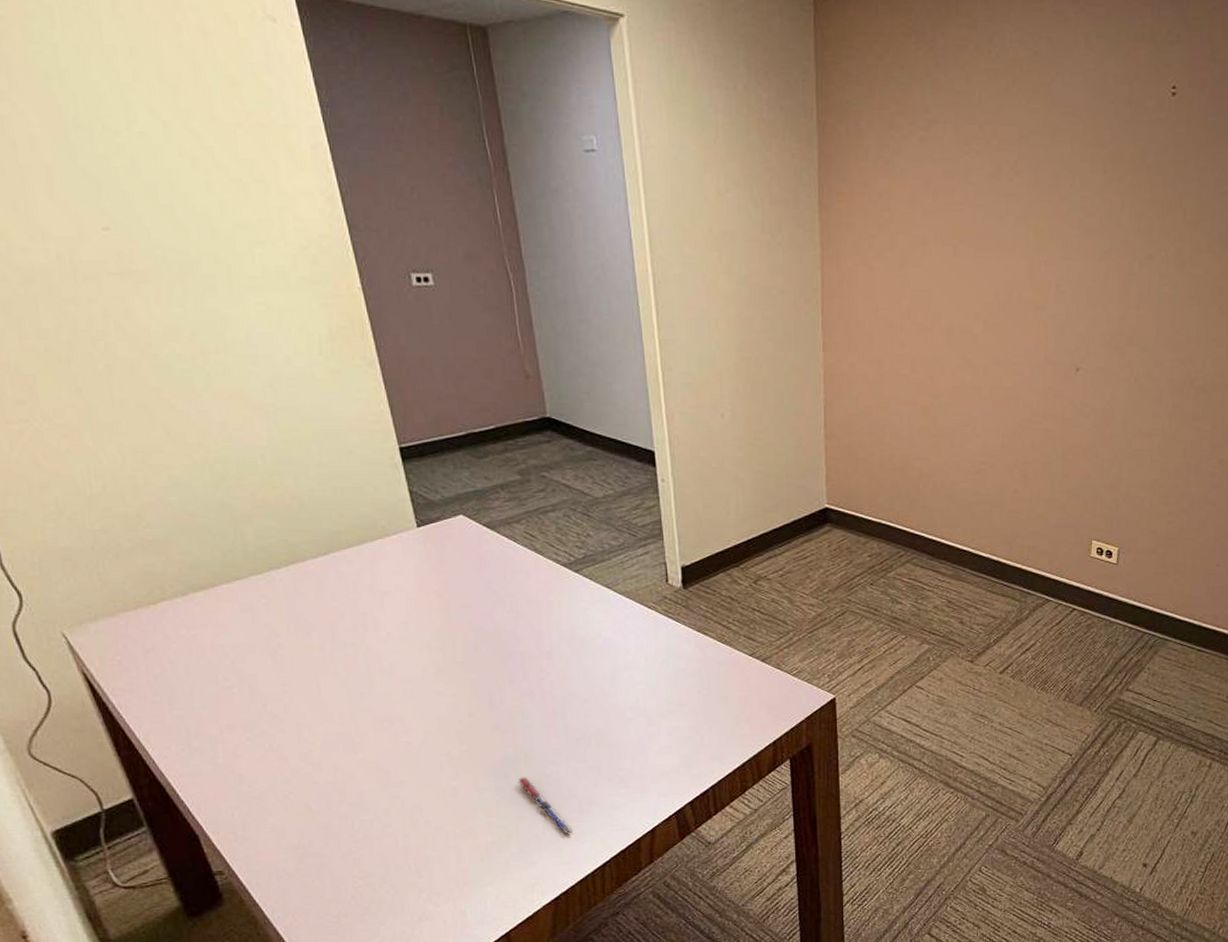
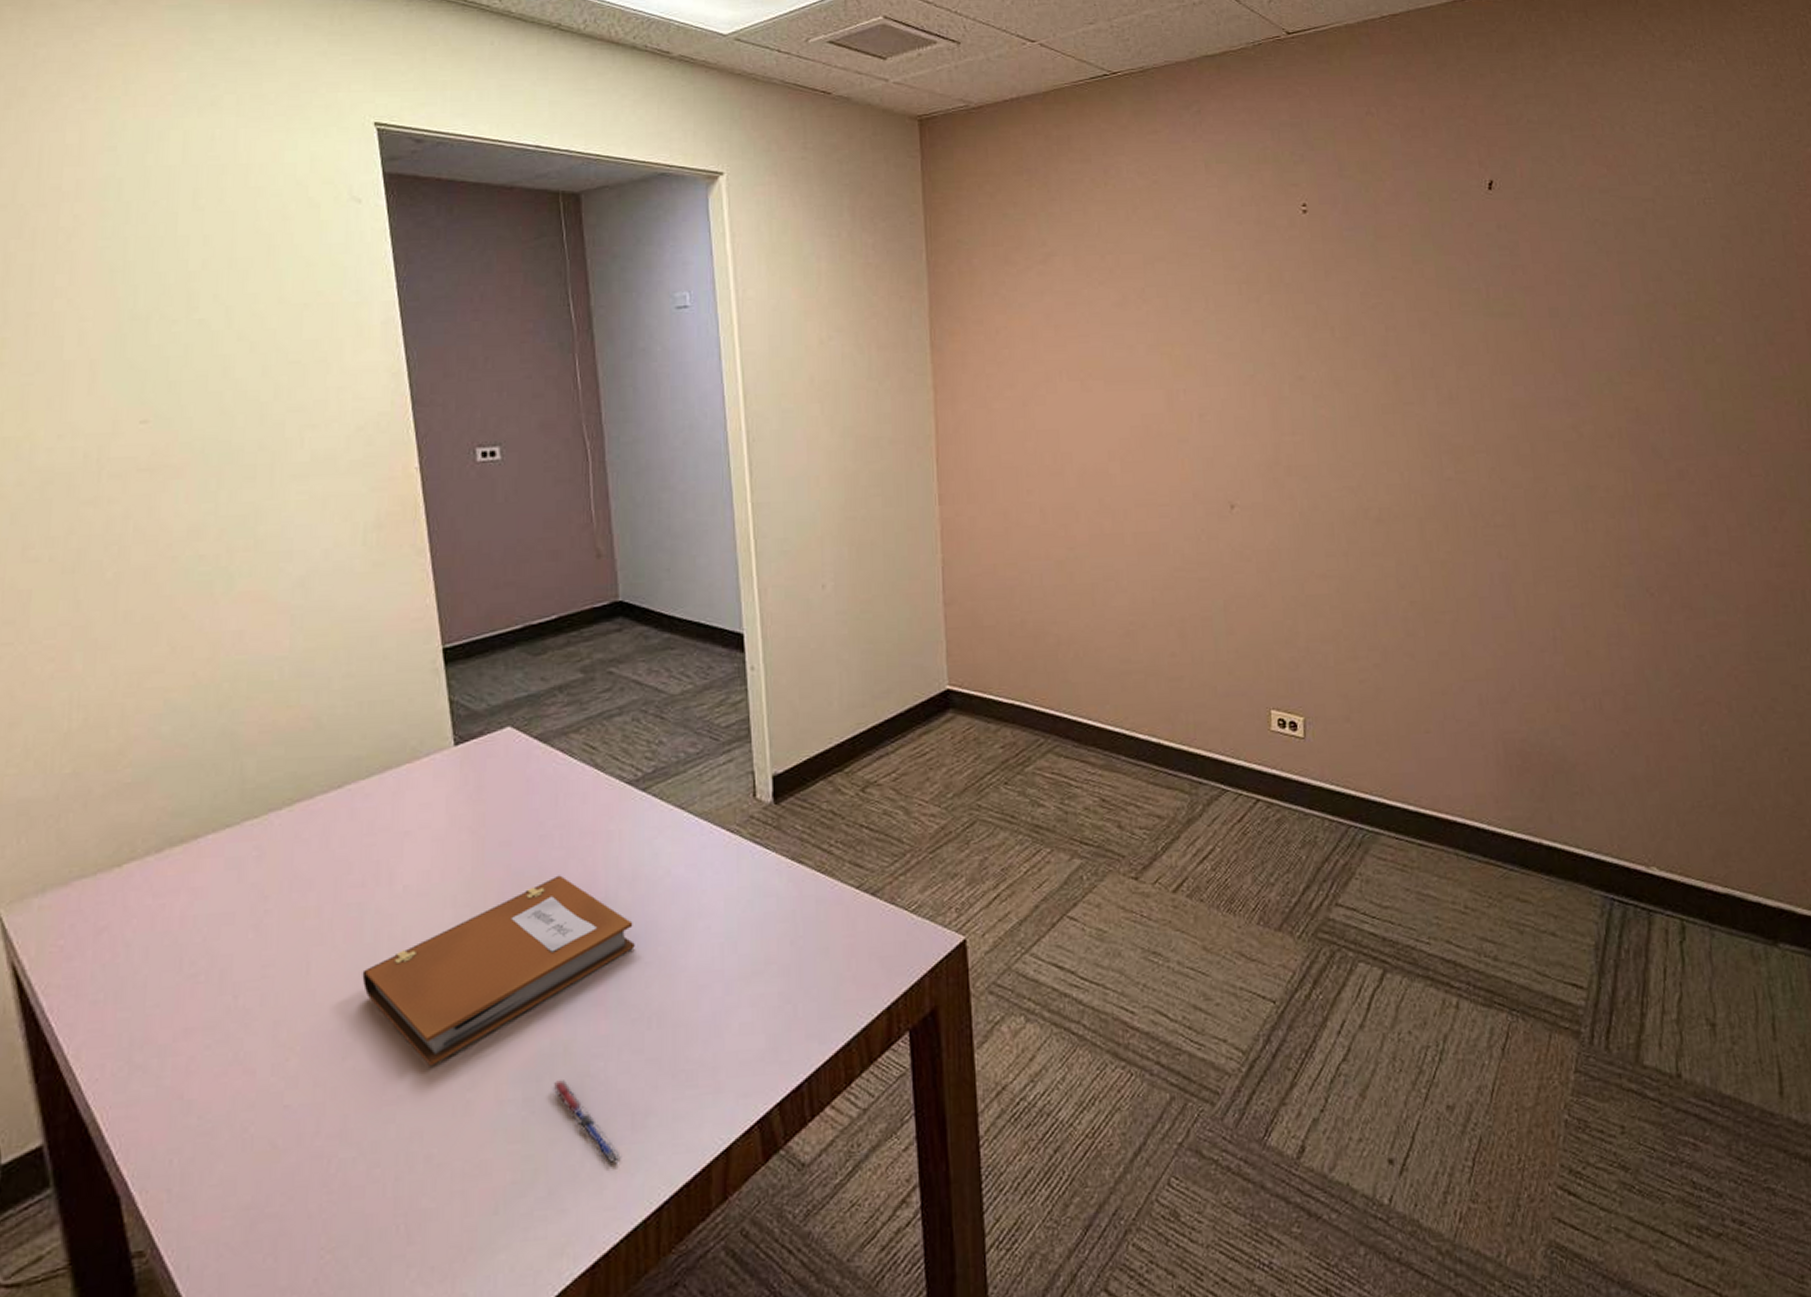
notebook: none [362,632,575,762] -> present [362,875,635,1067]

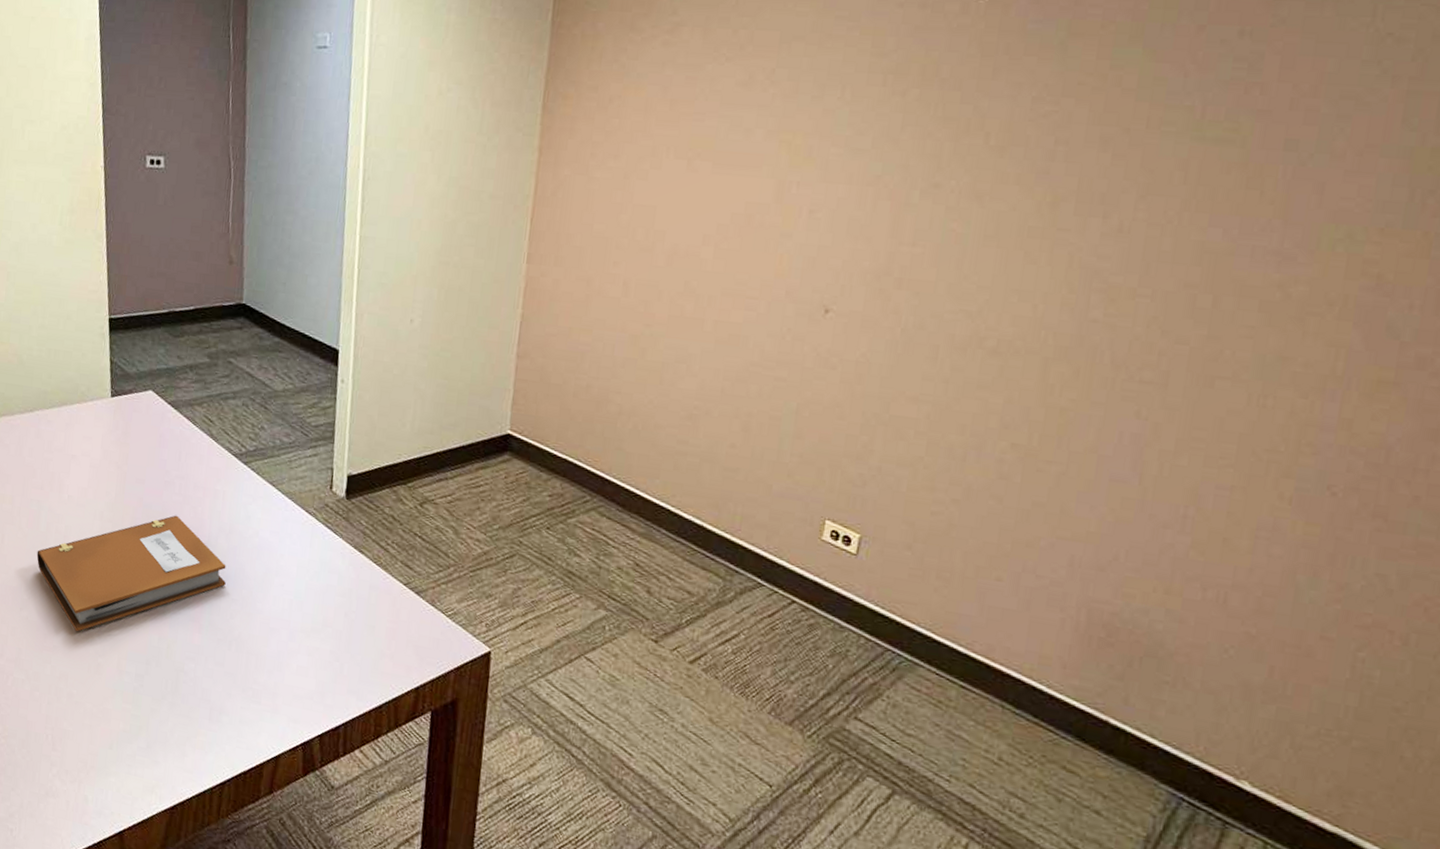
pen: present [551,1080,622,1165] -> none [156,668,201,741]

